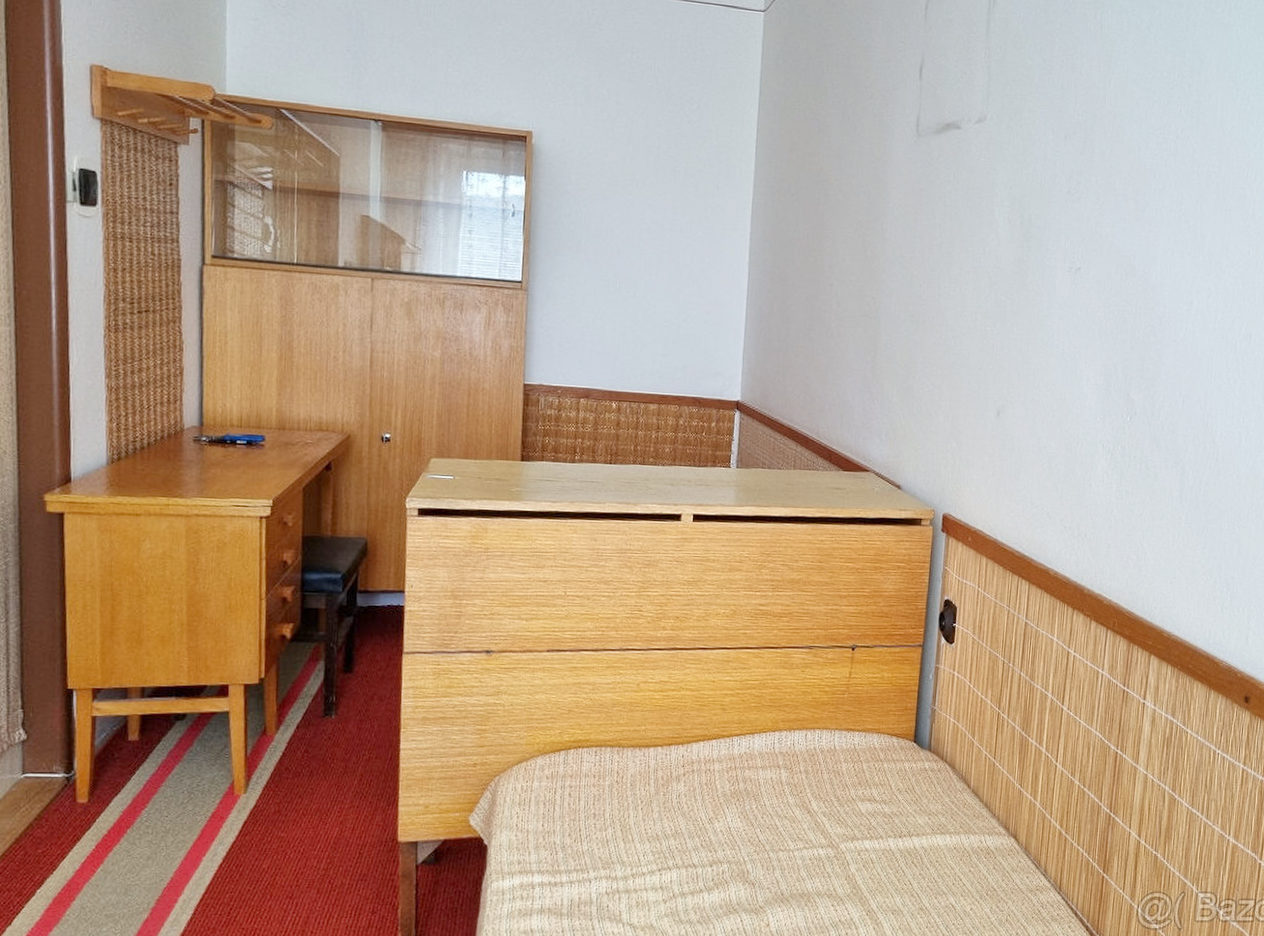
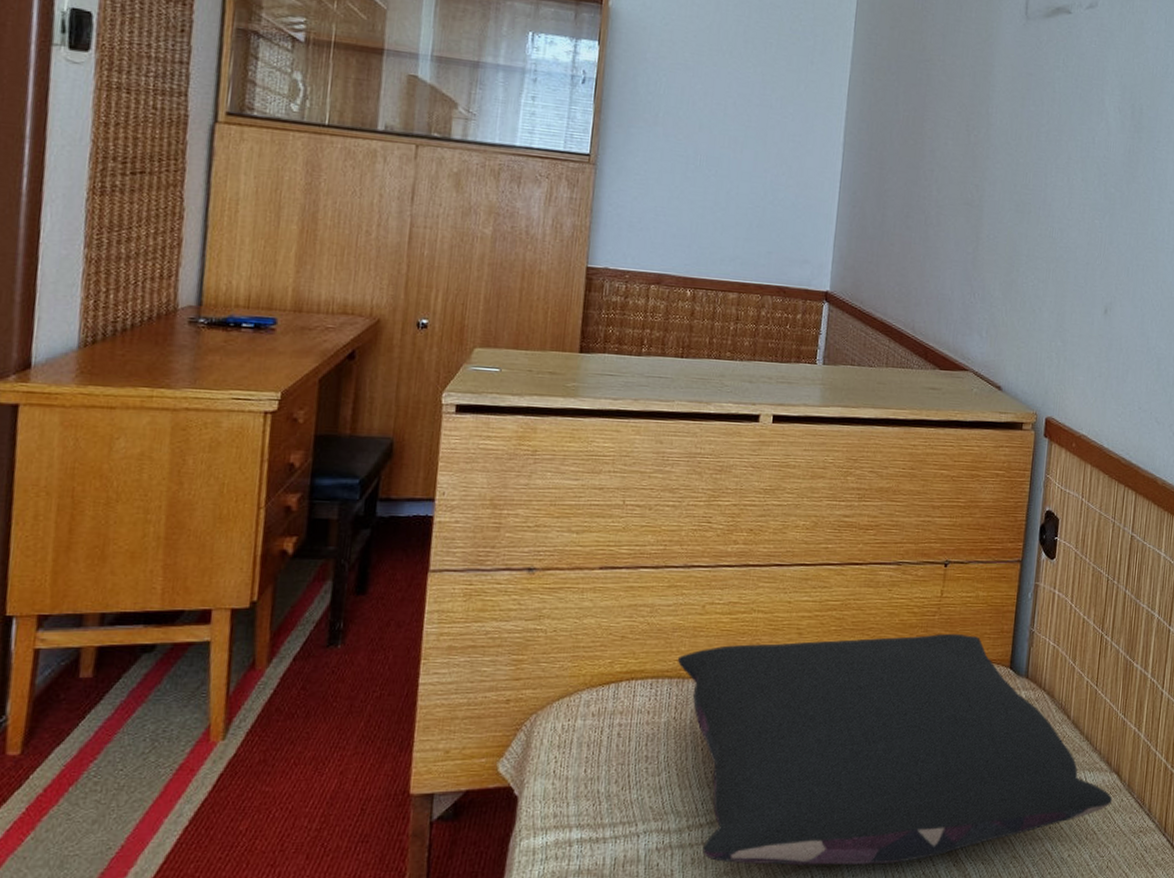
pillow: none [617,710,1011,912] -> present [677,633,1113,866]

